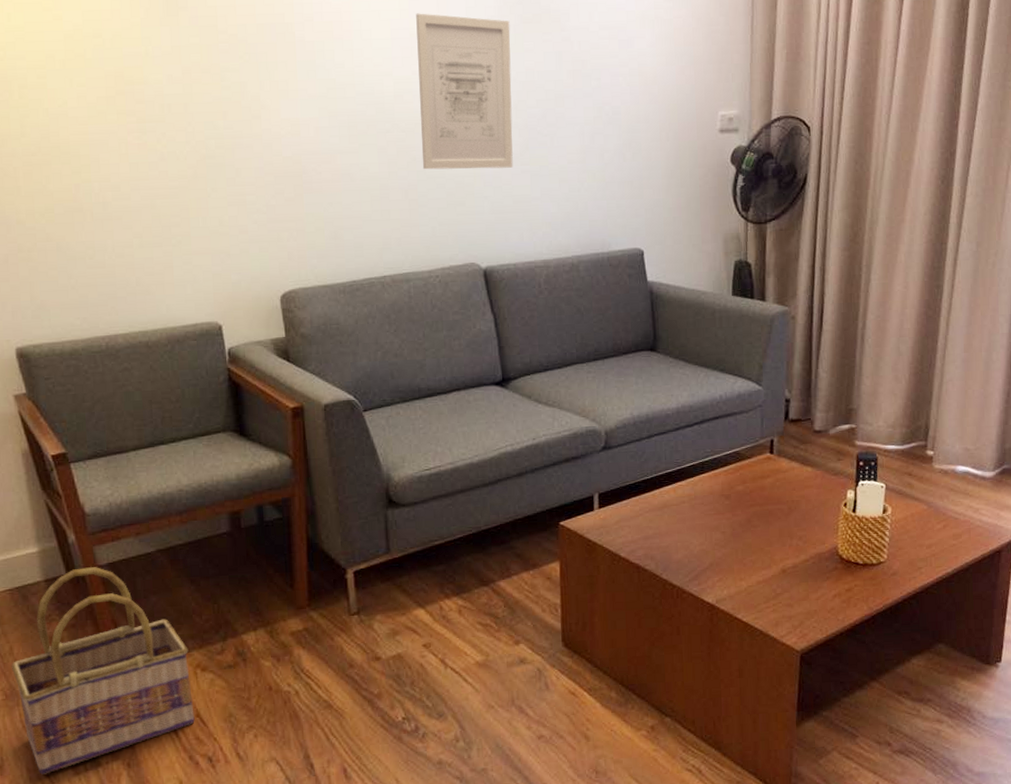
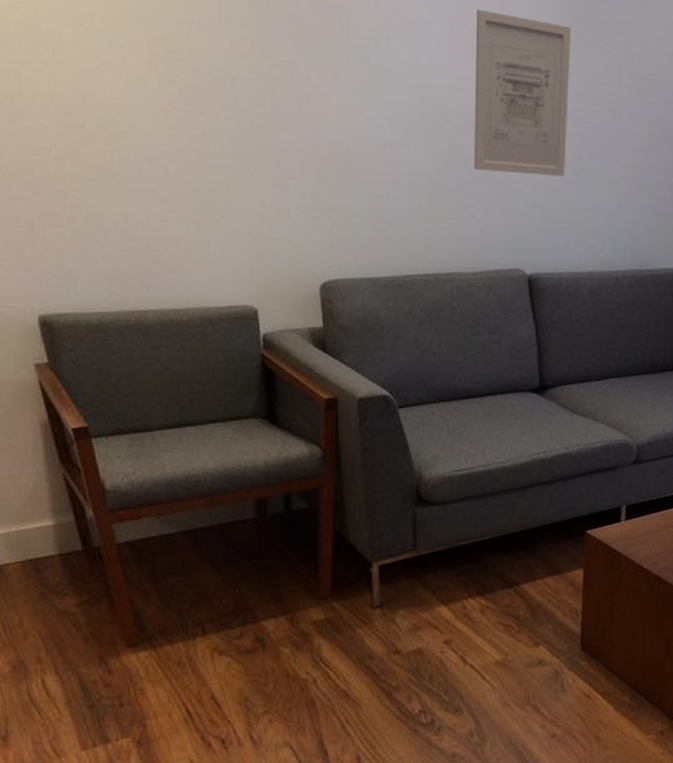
basket: present [11,567,195,775] -> none [20,544,209,748]

